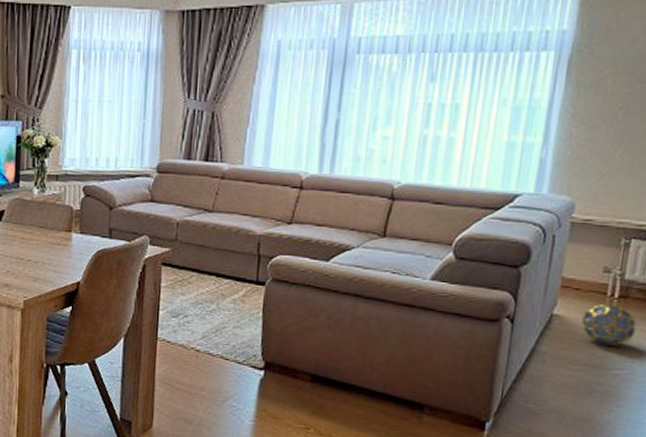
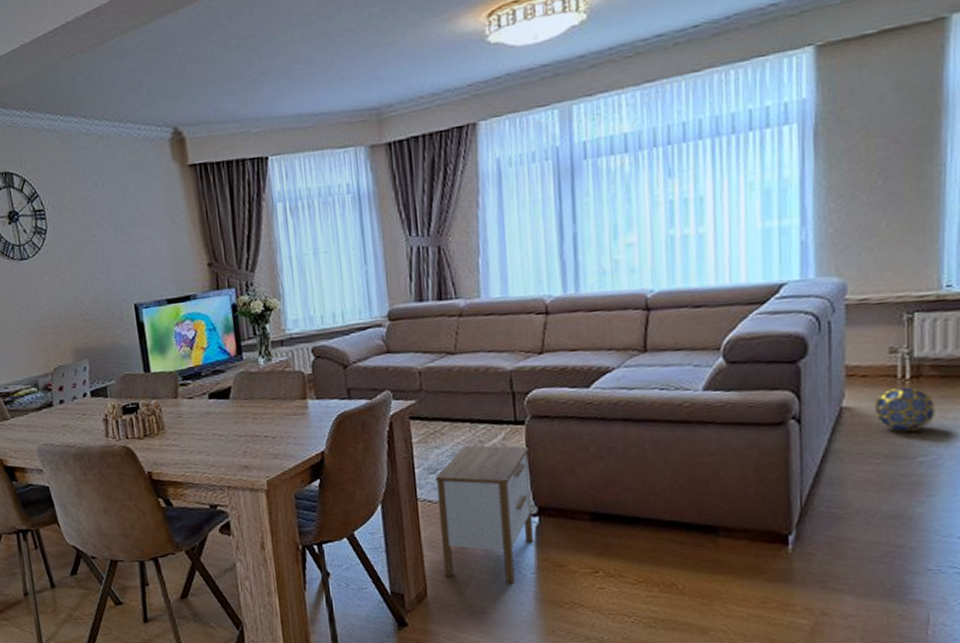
nightstand: none [170,296,266,428] -> present [435,445,534,584]

